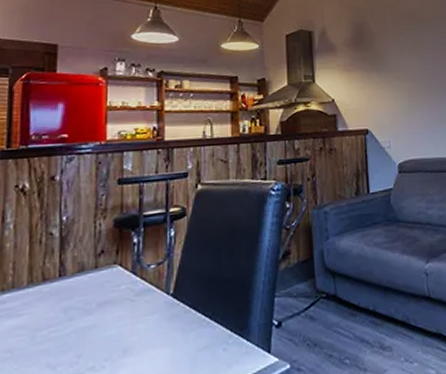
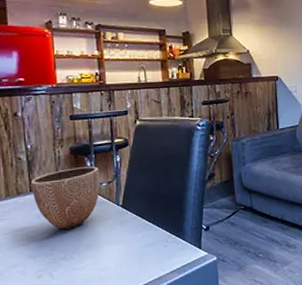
decorative bowl: none [61,243,148,328] -> present [30,166,101,230]

